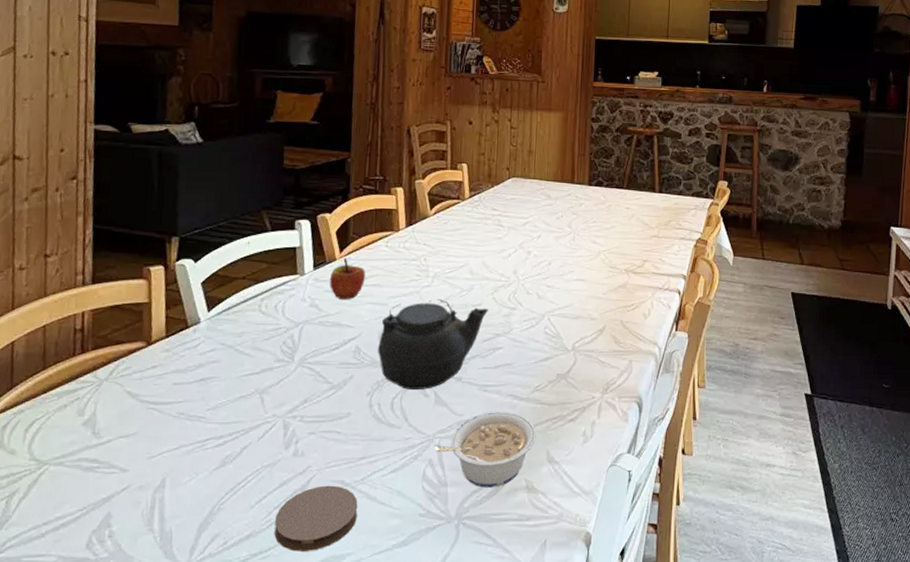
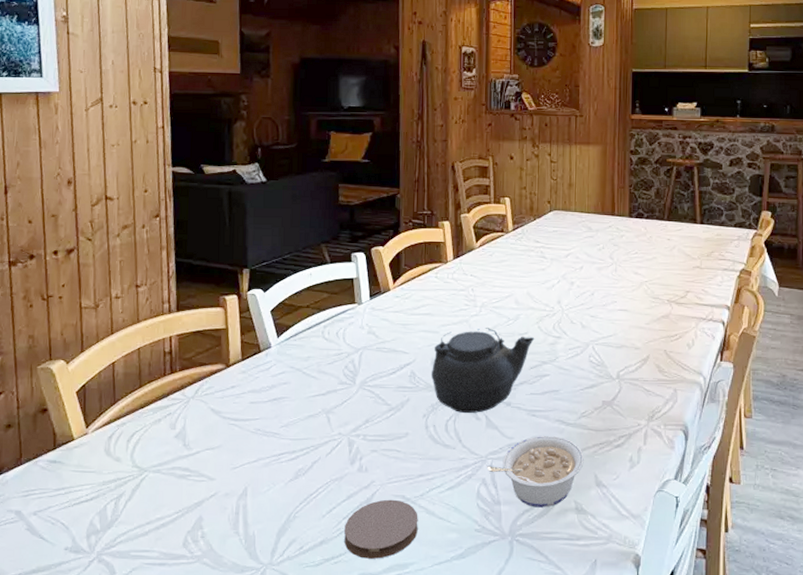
apple: present [330,257,365,300] -> none [385,288,417,328]

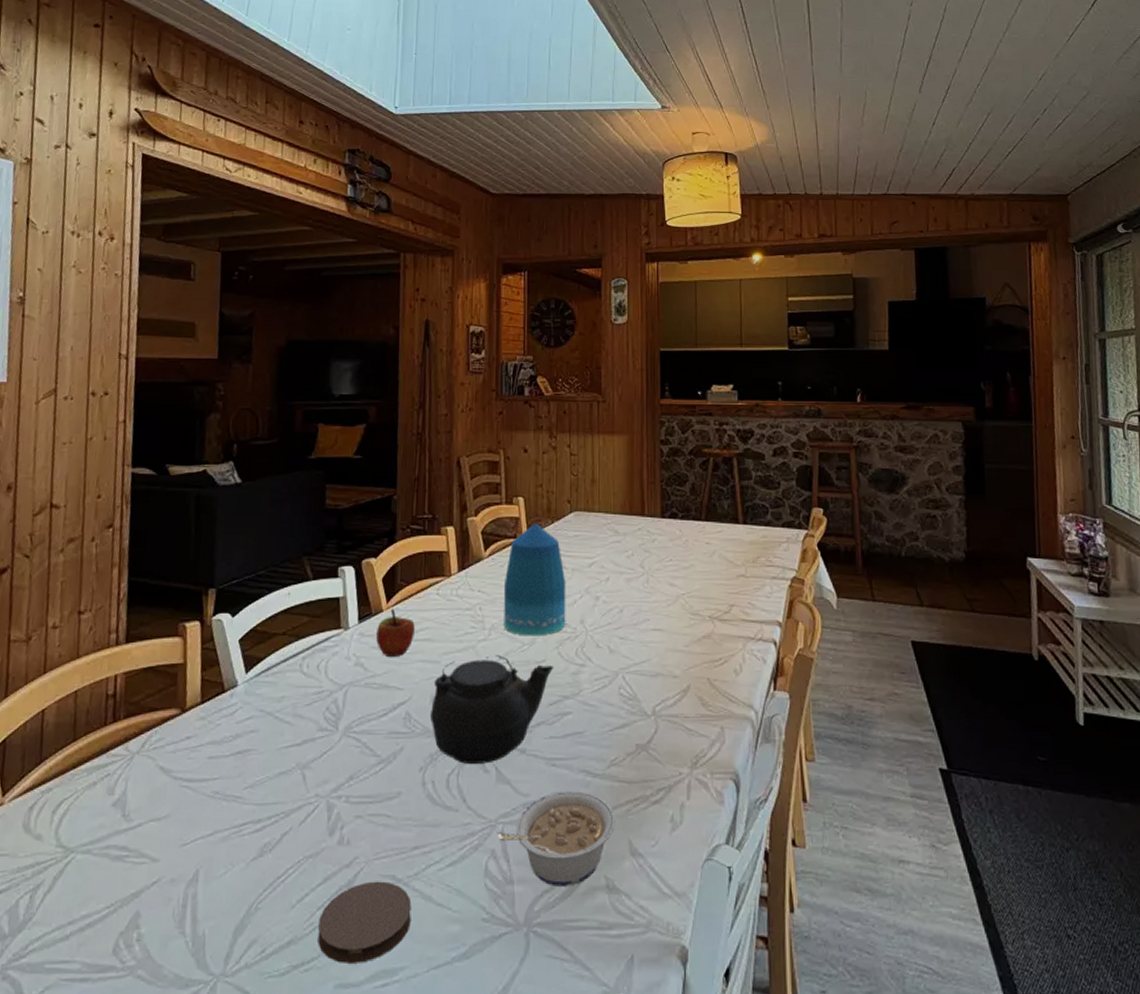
apple: none [385,288,417,328] -> present [376,608,415,658]
vase: none [492,220,546,313] -> present [504,524,566,636]

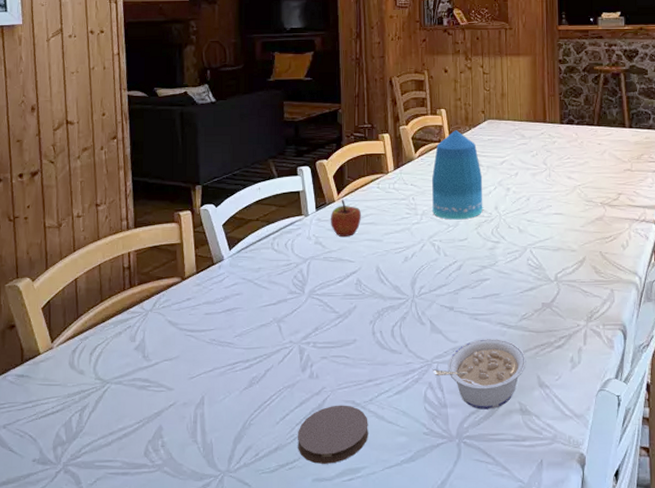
teapot: present [429,655,554,764] -> none [376,235,475,318]

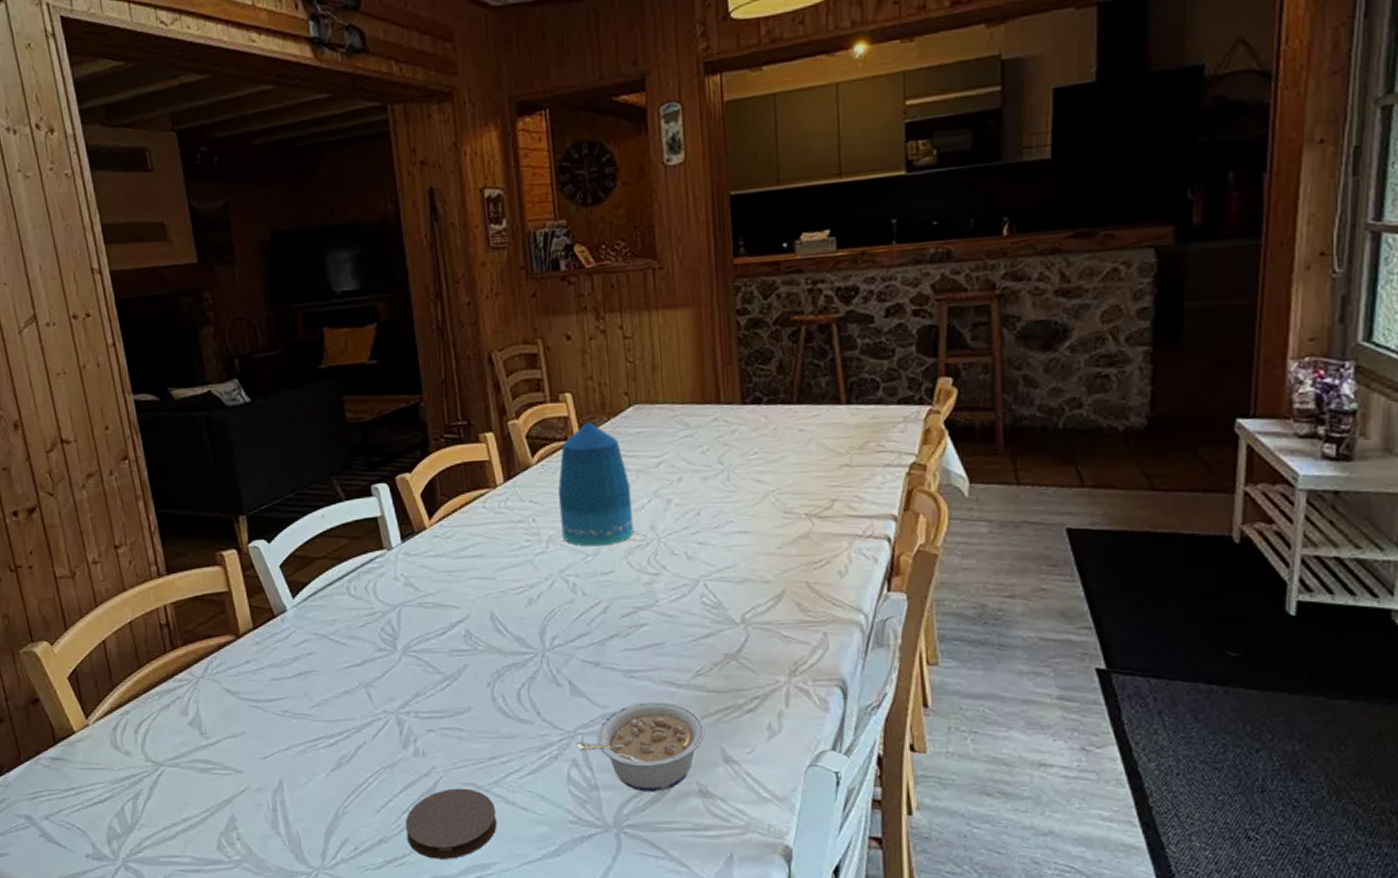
apple: present [331,199,361,238] -> none [422,525,464,576]

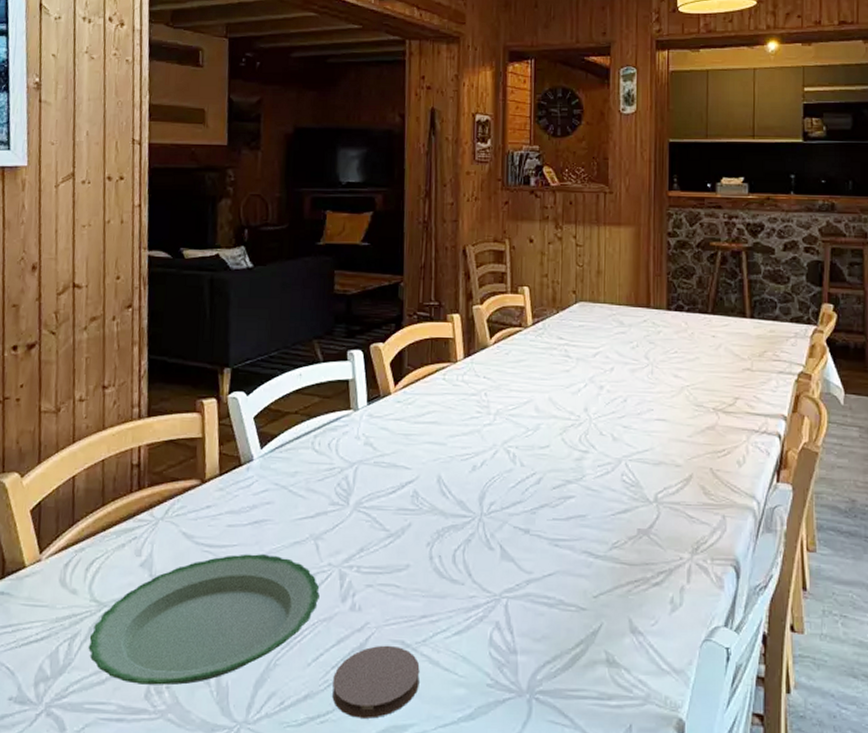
plate: none [151,706,379,837] -> present [88,554,320,685]
vase: present [558,422,634,547] -> none [508,313,571,423]
legume: present [577,702,705,792] -> none [501,570,616,659]

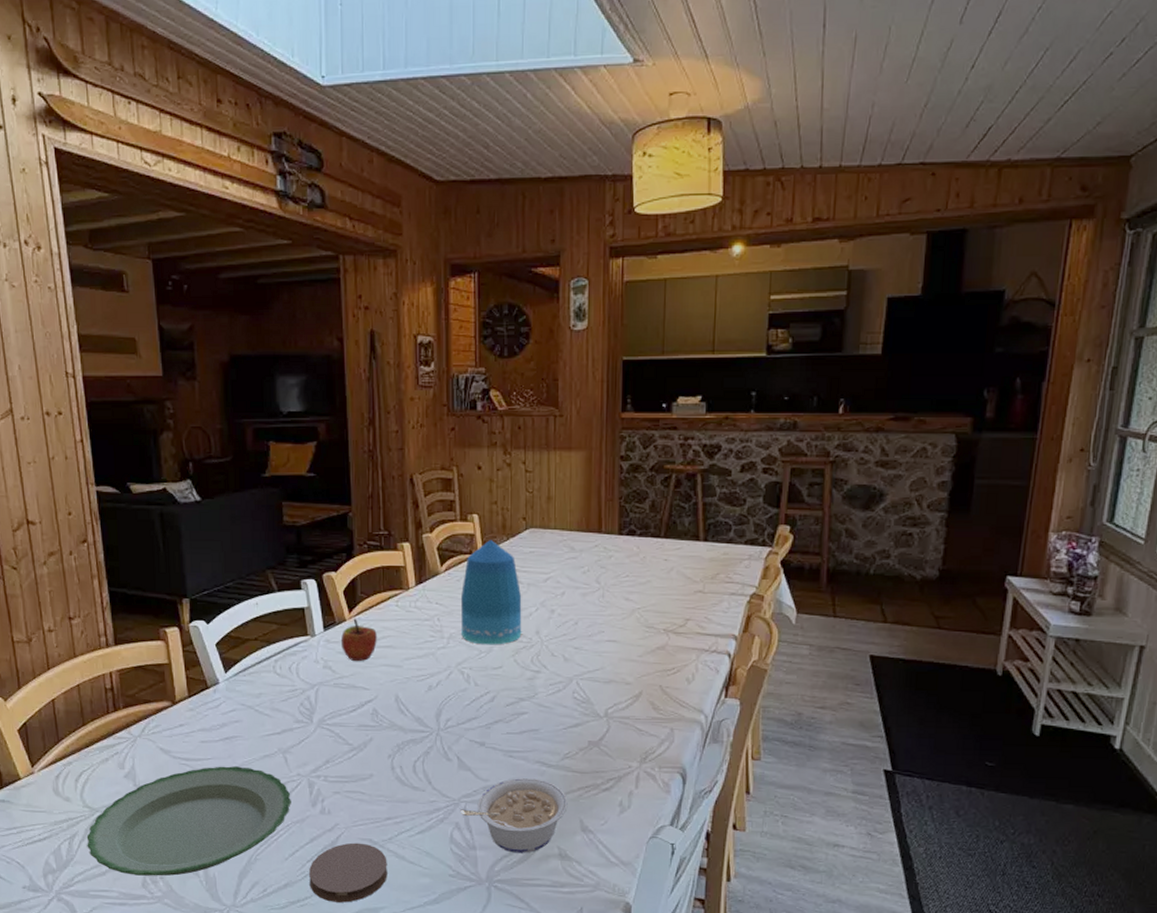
apple: none [385,391,422,439] -> present [341,618,377,662]
legume: none [501,570,616,659] -> present [460,778,568,853]
vase: none [508,313,571,423] -> present [461,540,522,645]

